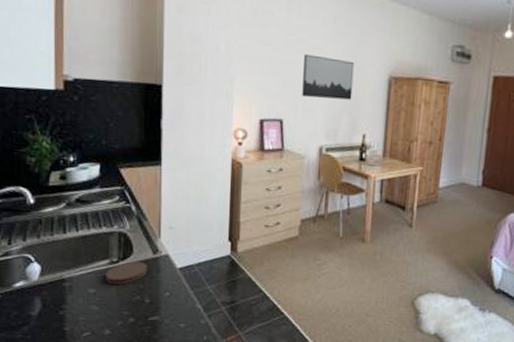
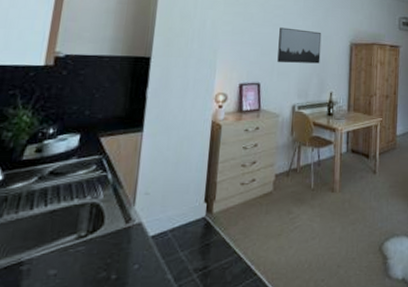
coaster: present [106,262,147,285] -> none [70,234,118,263]

